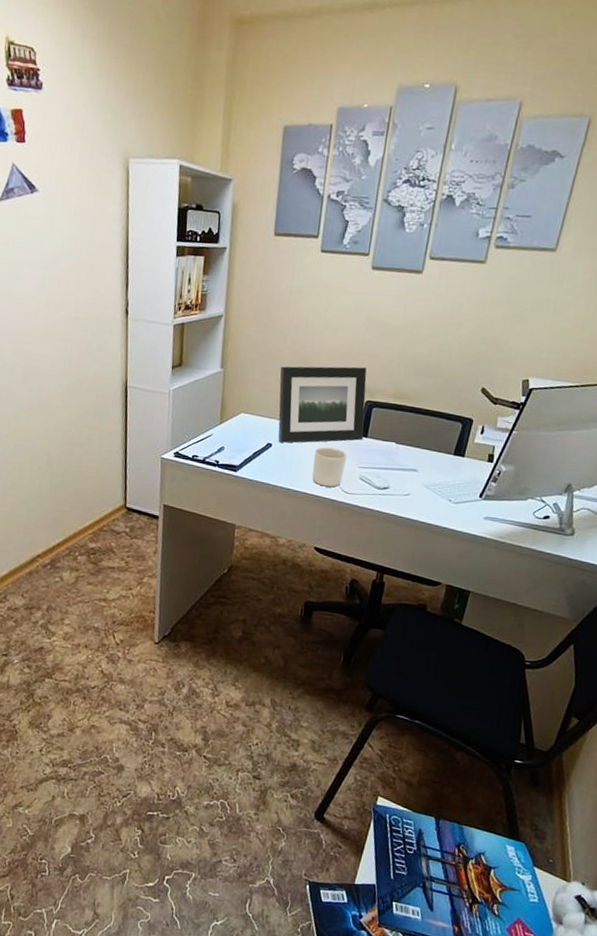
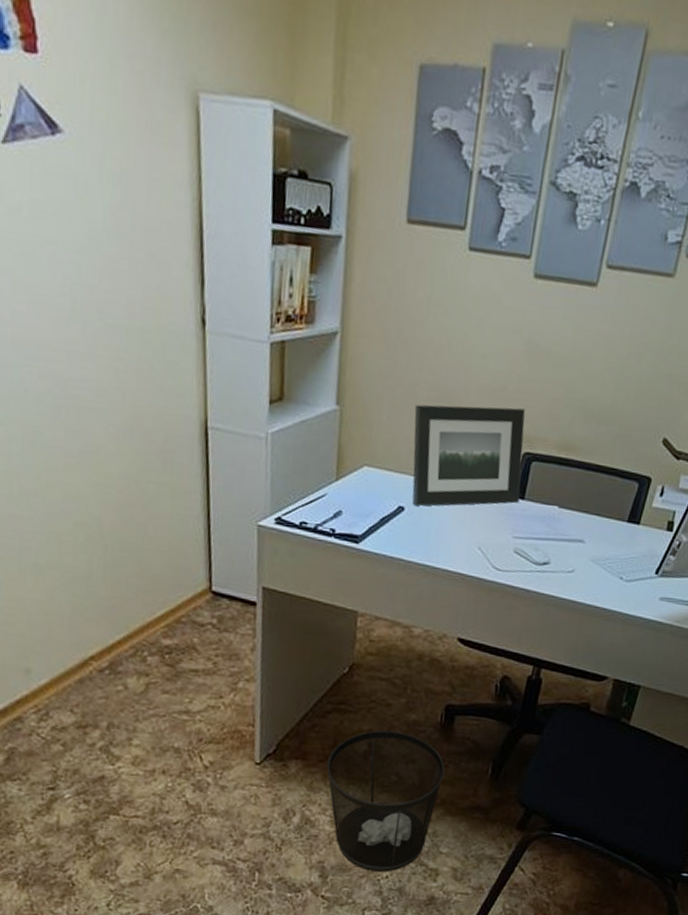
waste bin: none [209,620,305,740] -> present [326,730,445,872]
mug: present [312,447,347,488] -> none [455,511,499,563]

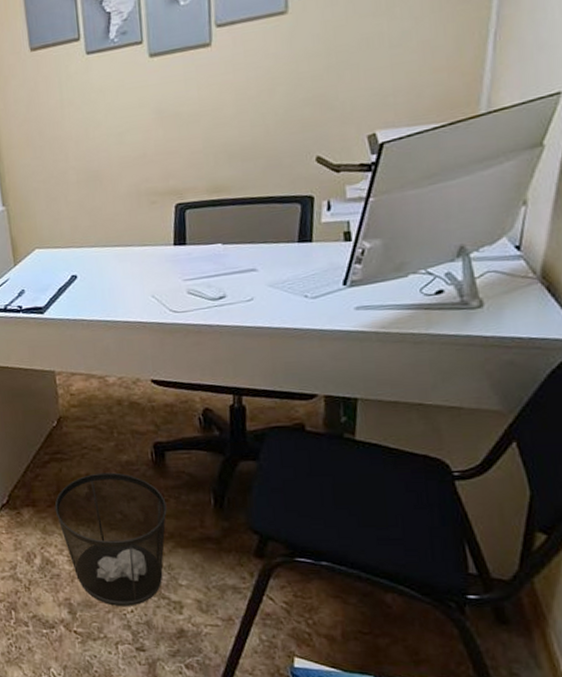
picture frame: present [412,404,525,506] -> none [68,167,182,272]

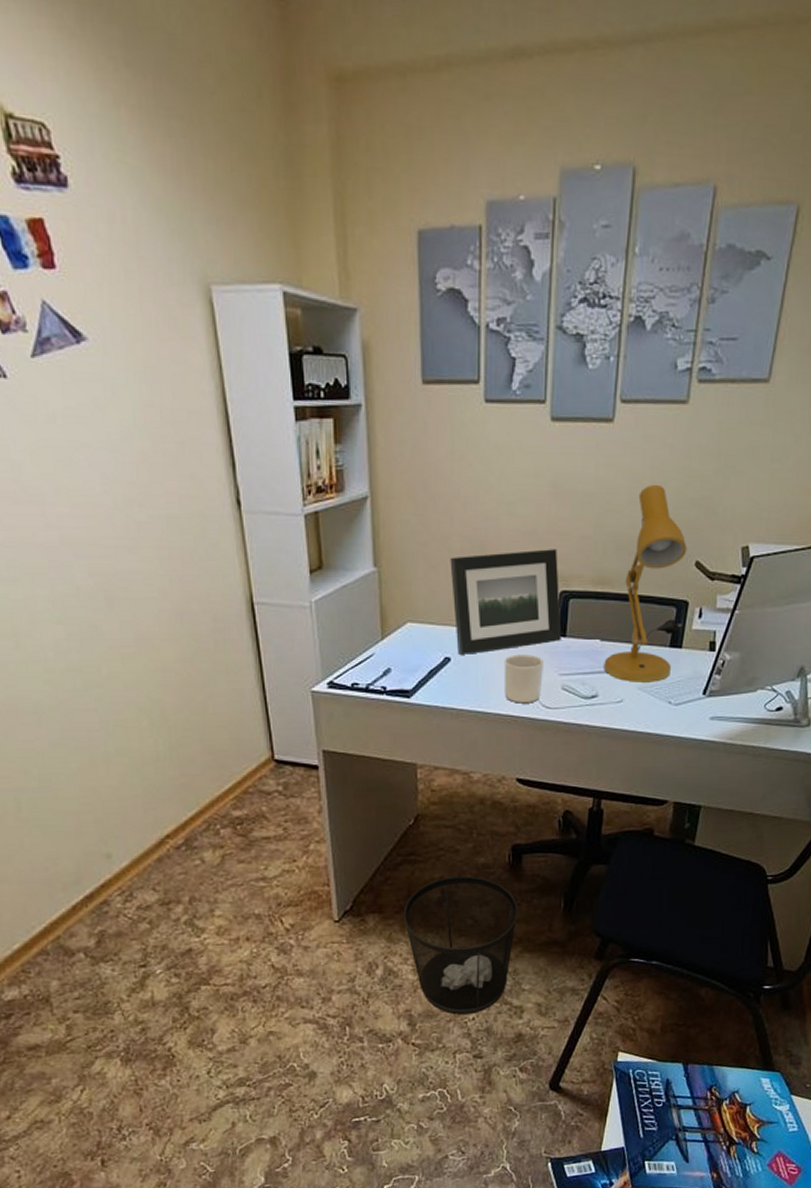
picture frame: none [68,167,182,272] -> present [450,549,561,654]
mug: none [127,264,168,310] -> present [503,654,543,703]
desk lamp: none [228,92,310,280] -> present [604,484,687,682]

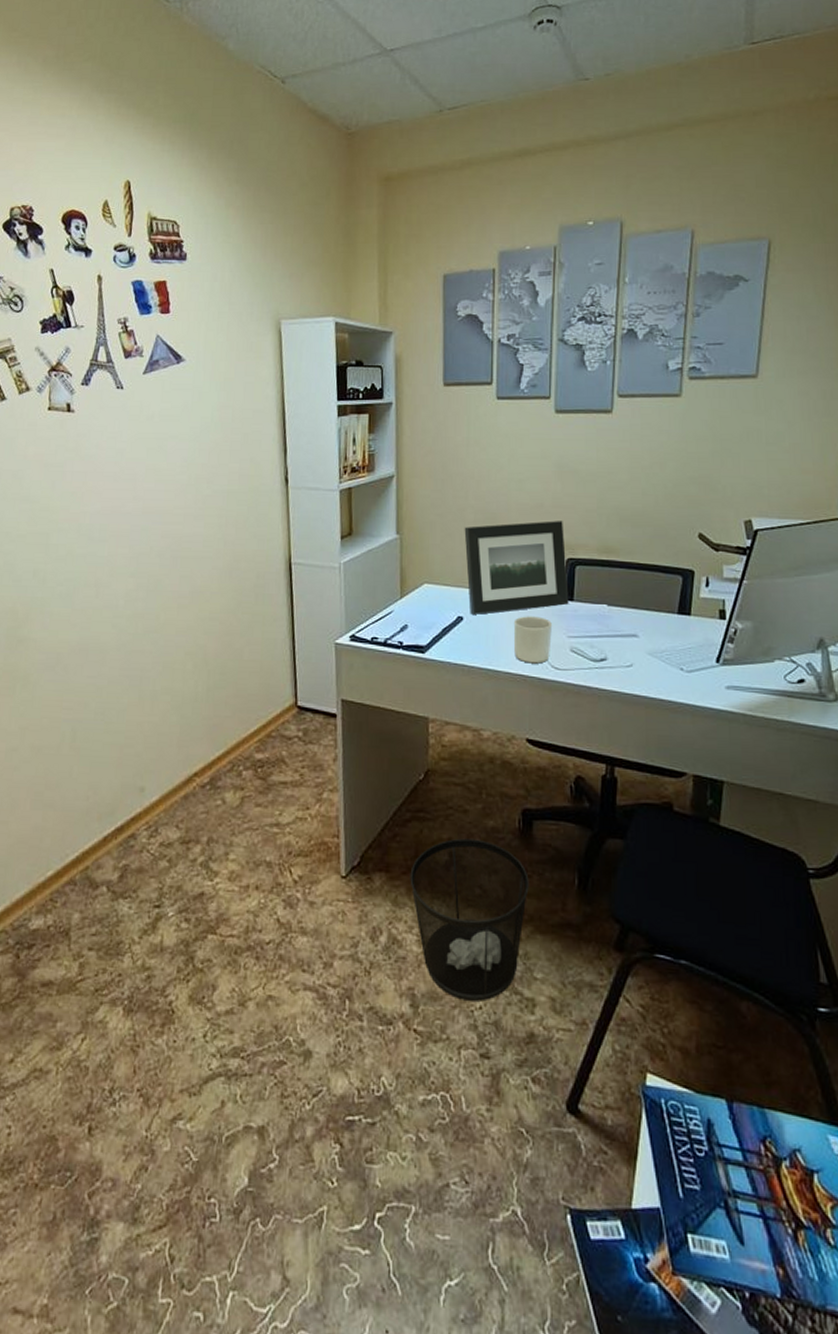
desk lamp: present [604,484,687,682] -> none [612,464,690,648]

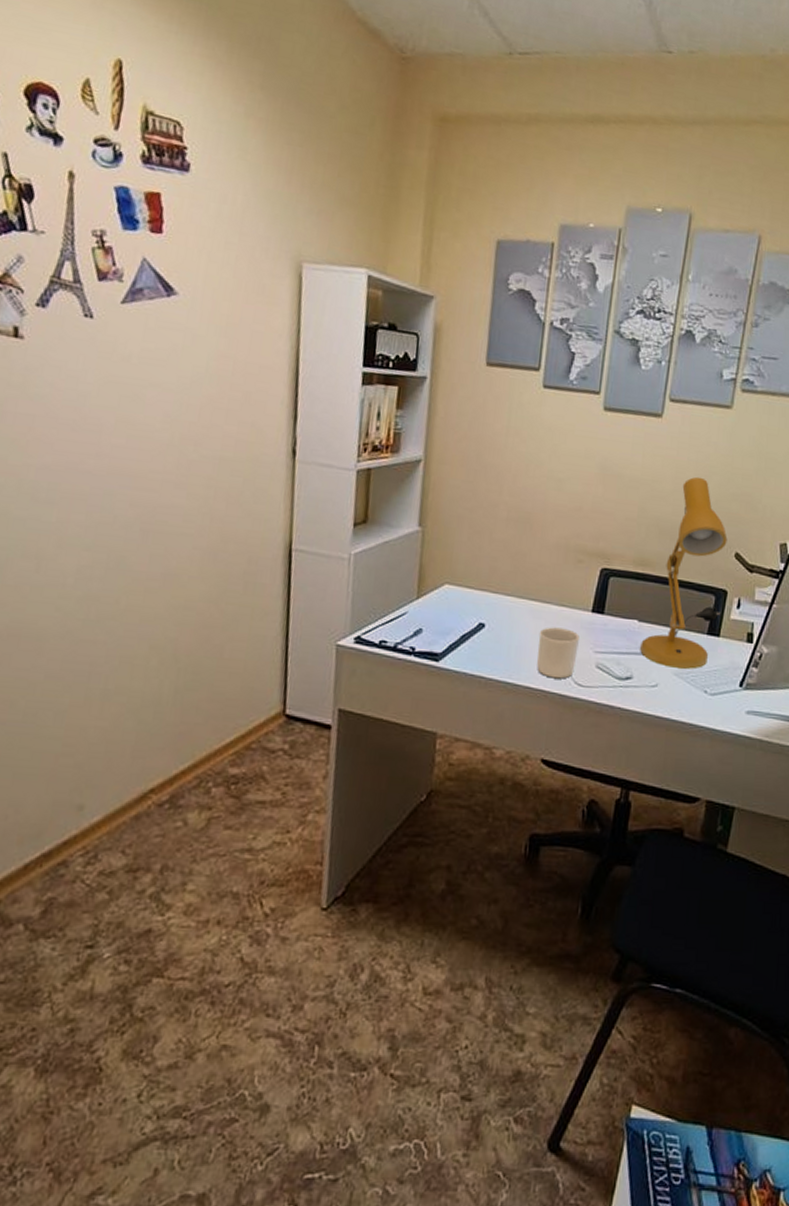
waste bin: present [410,838,529,1001] -> none [400,865,531,1040]
picture frame: present [464,521,569,615] -> none [492,524,602,623]
desk lamp: none [612,464,690,648] -> present [640,476,728,669]

